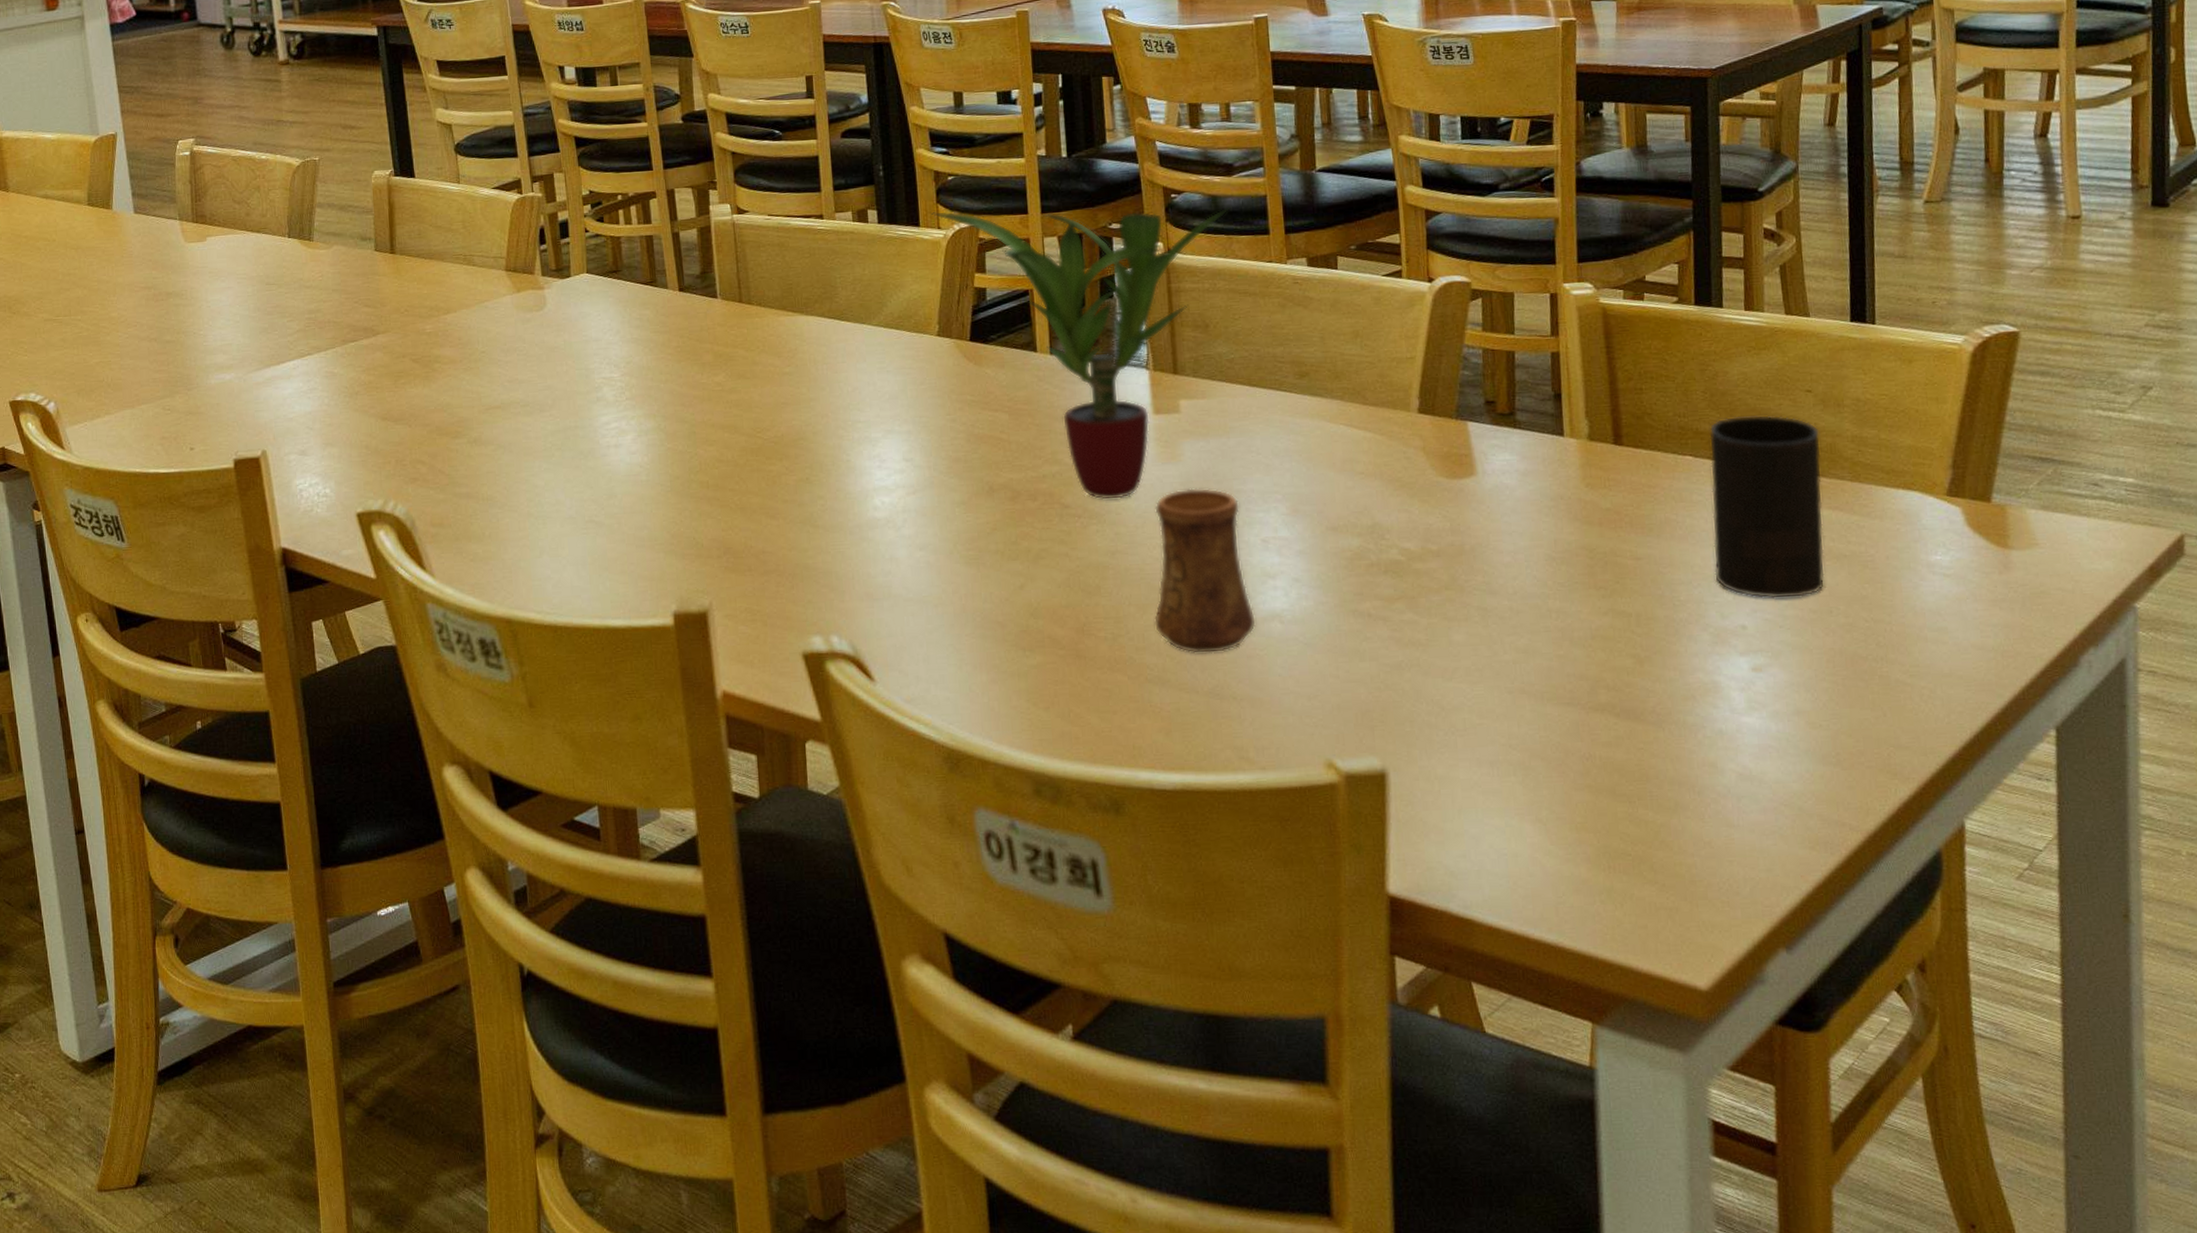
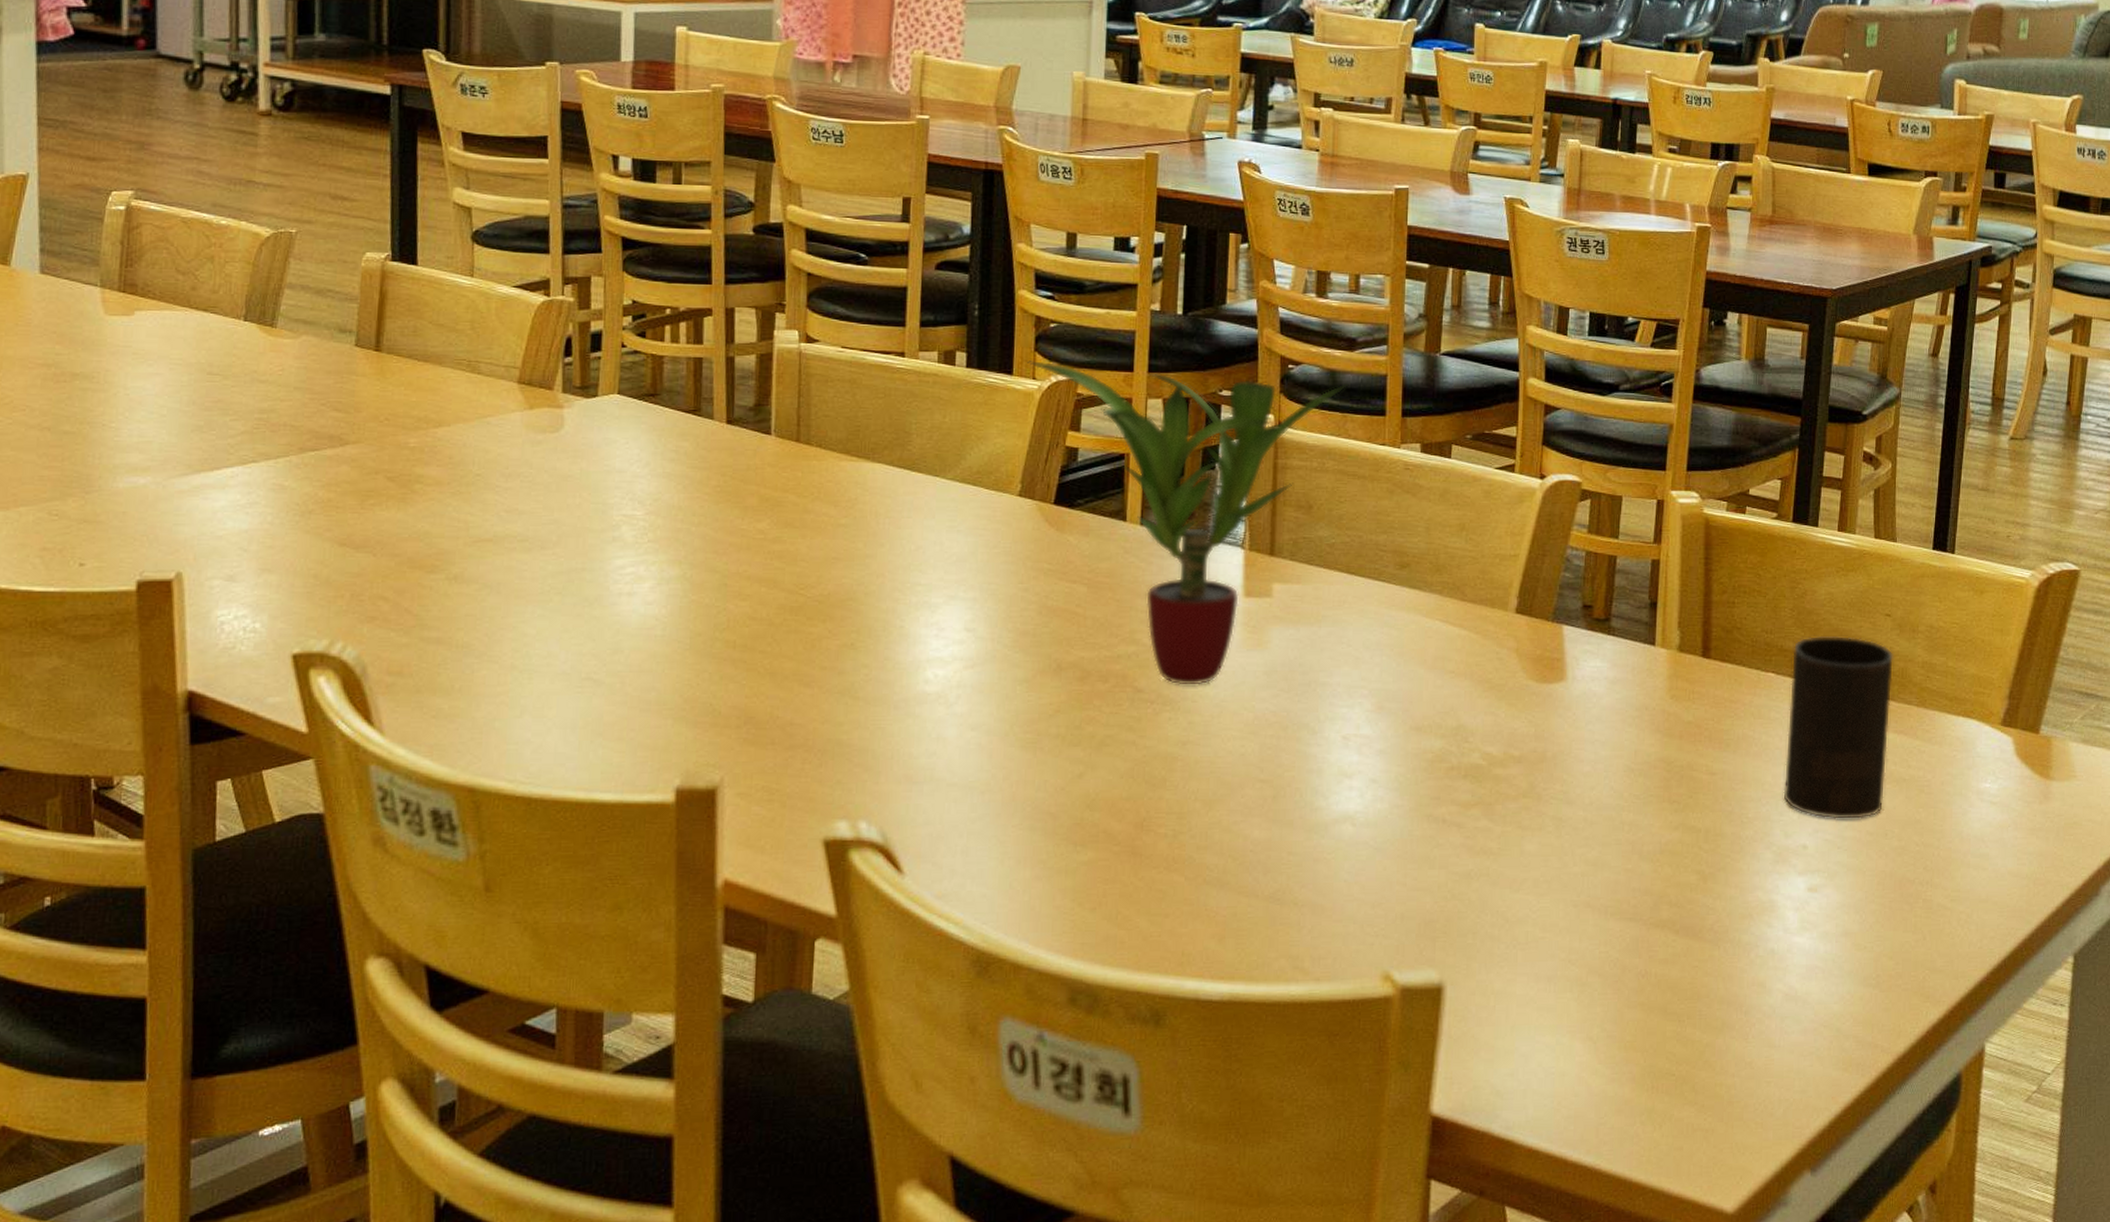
cup: present [1153,487,1257,654] -> none [1219,678,1328,856]

